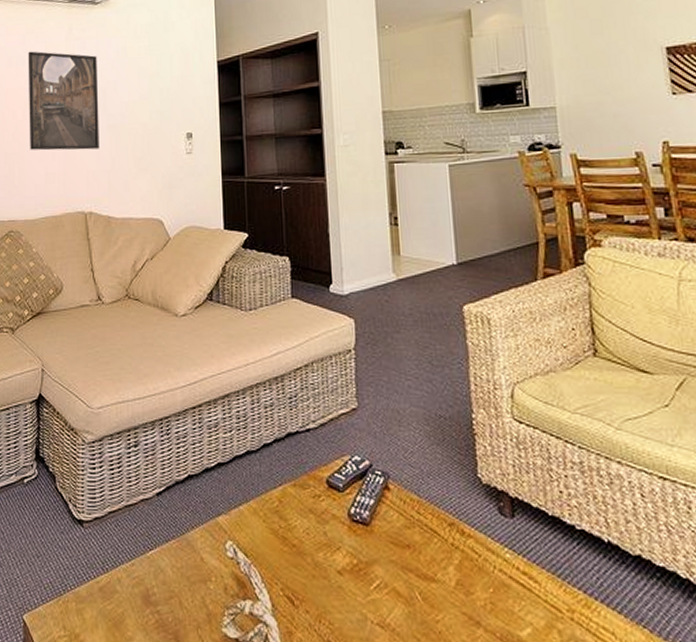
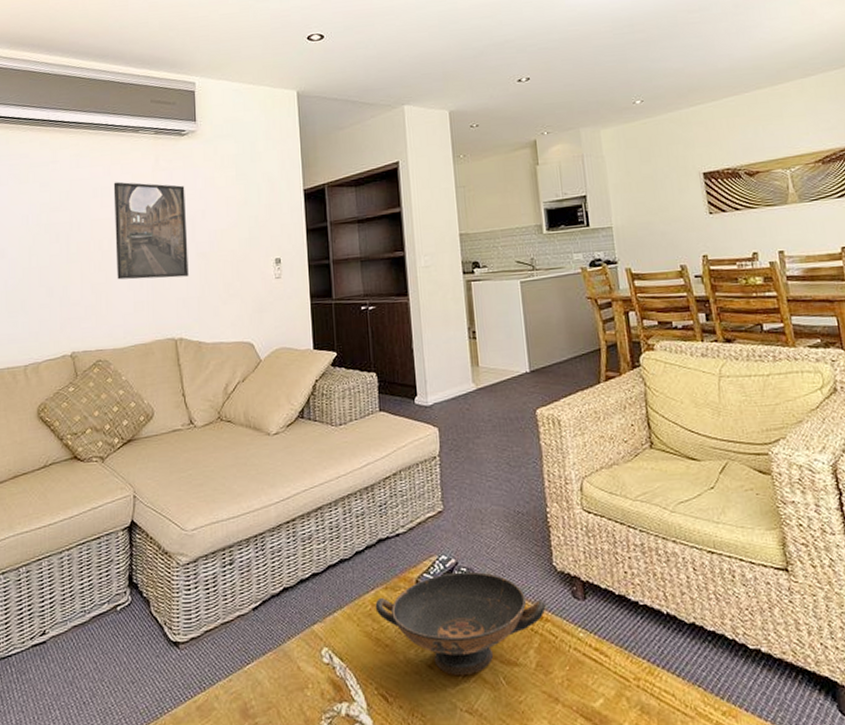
decorative bowl: none [282,475,469,585] -> present [375,571,546,675]

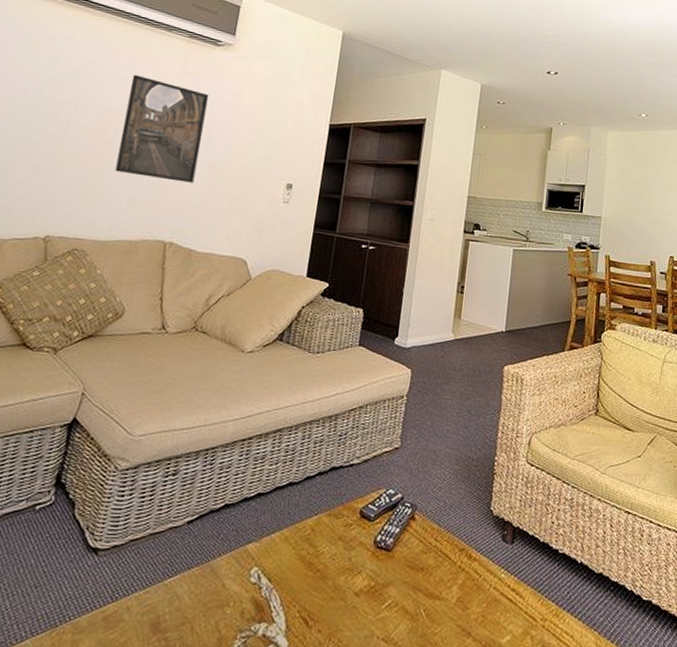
decorative bowl: present [375,571,546,675] -> none [314,506,477,604]

